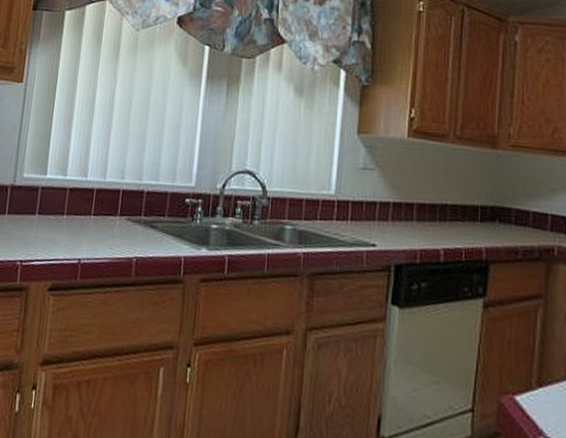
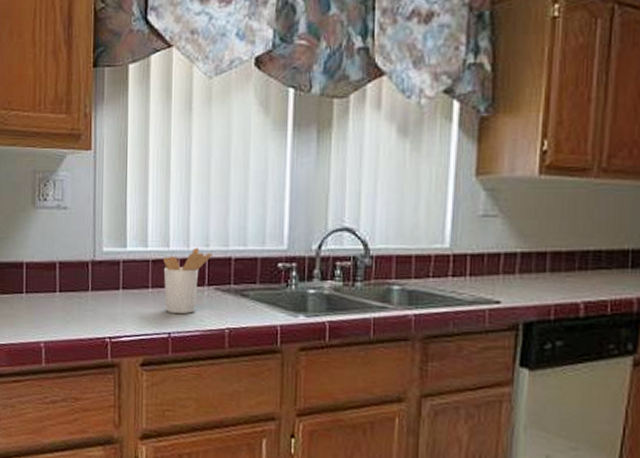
utensil holder: none [78,179,127,241] -> present [163,247,213,314]

